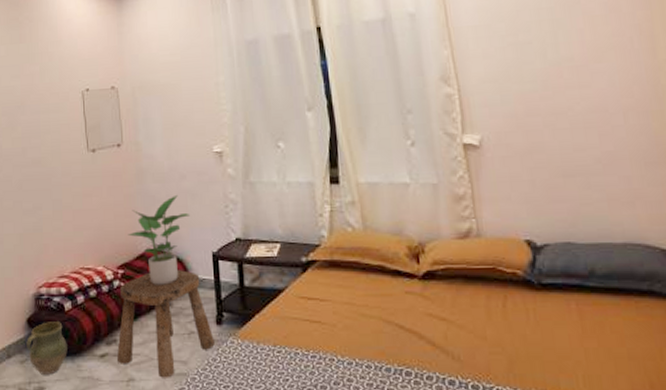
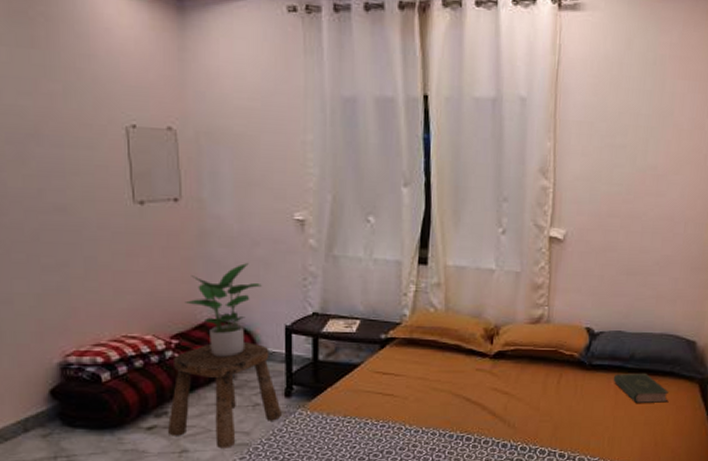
ceramic jug: present [26,322,67,375] -> none [50,393,105,449]
book: none [572,292,655,332] -> present [613,373,670,404]

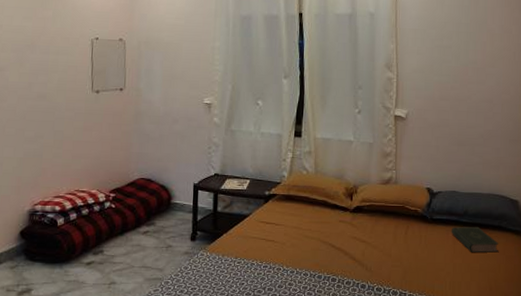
stool: present [168,342,282,449] -> none [102,196,188,282]
potted plant: present [184,263,262,357] -> none [122,136,178,208]

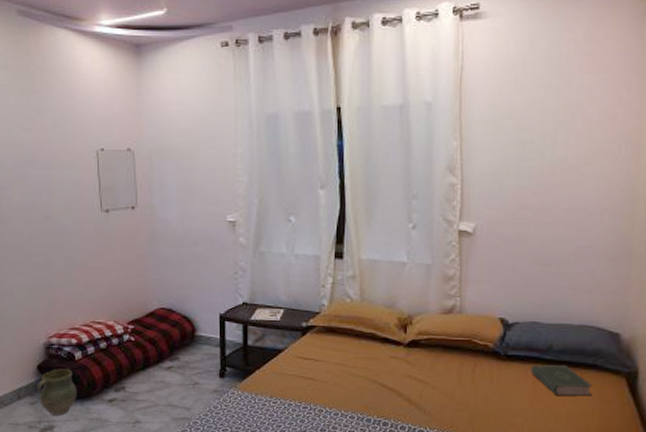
ceramic jug: none [17,234,57,279] -> present [37,369,77,416]

